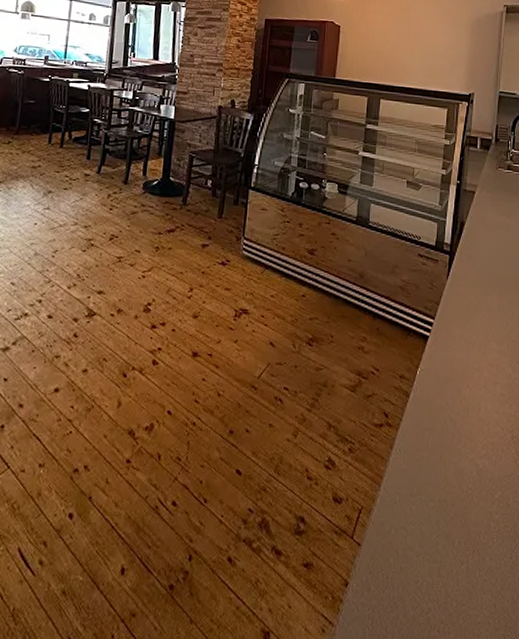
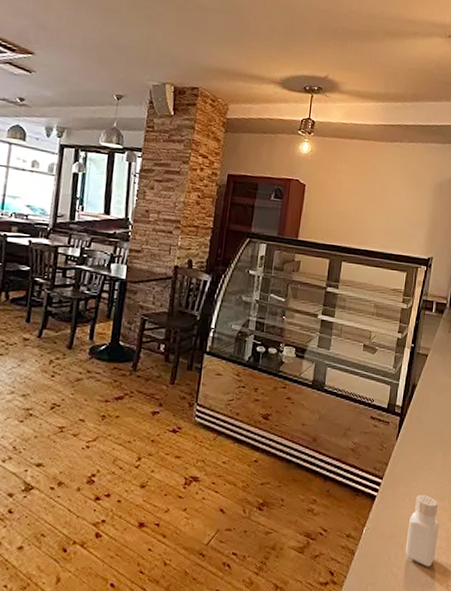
pepper shaker: none [463,337,499,415] -> present [405,495,440,567]

